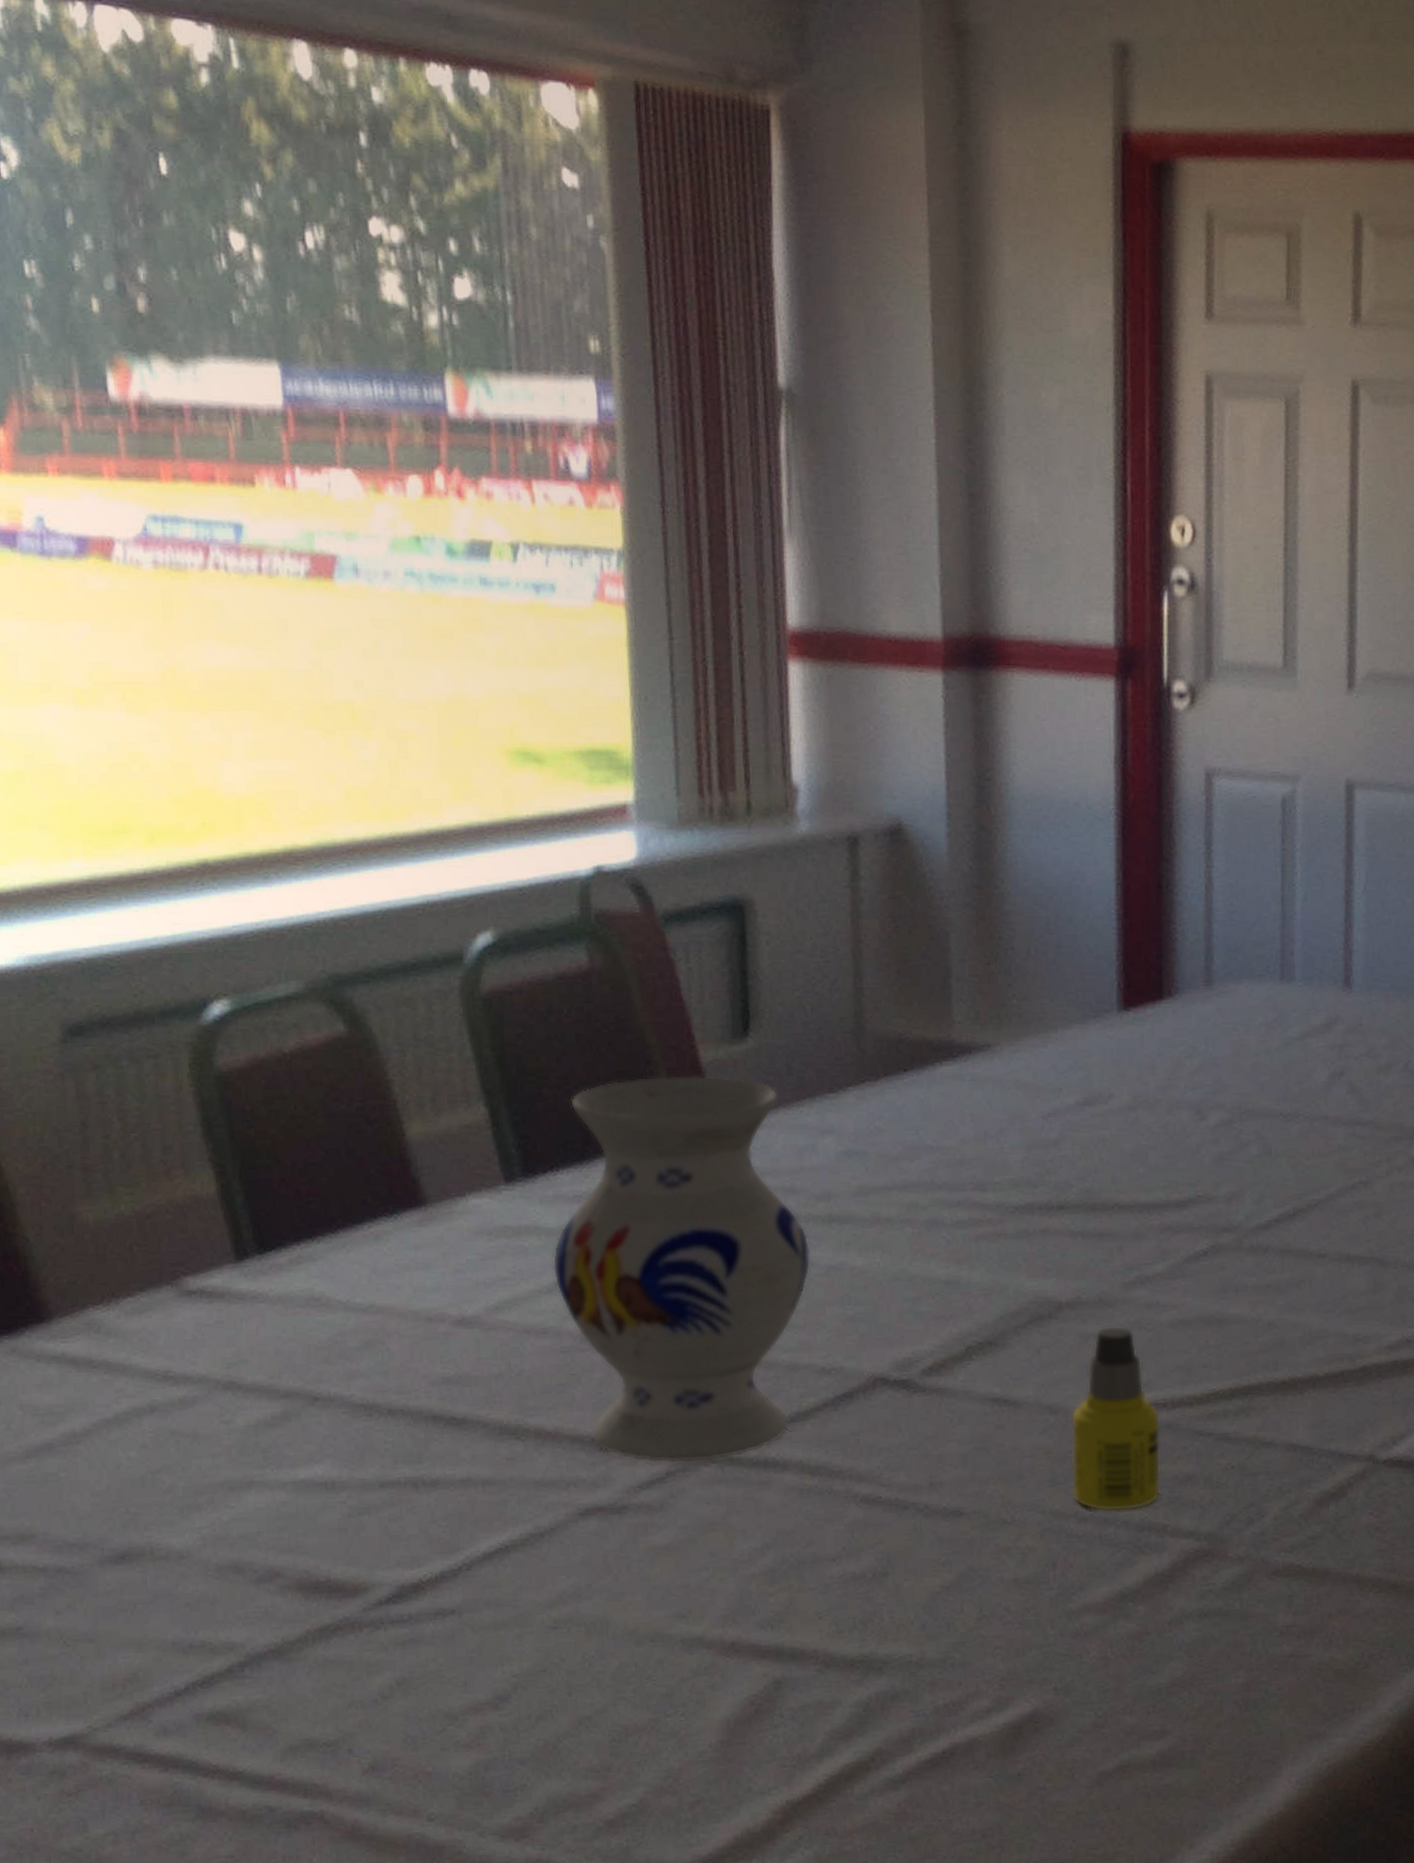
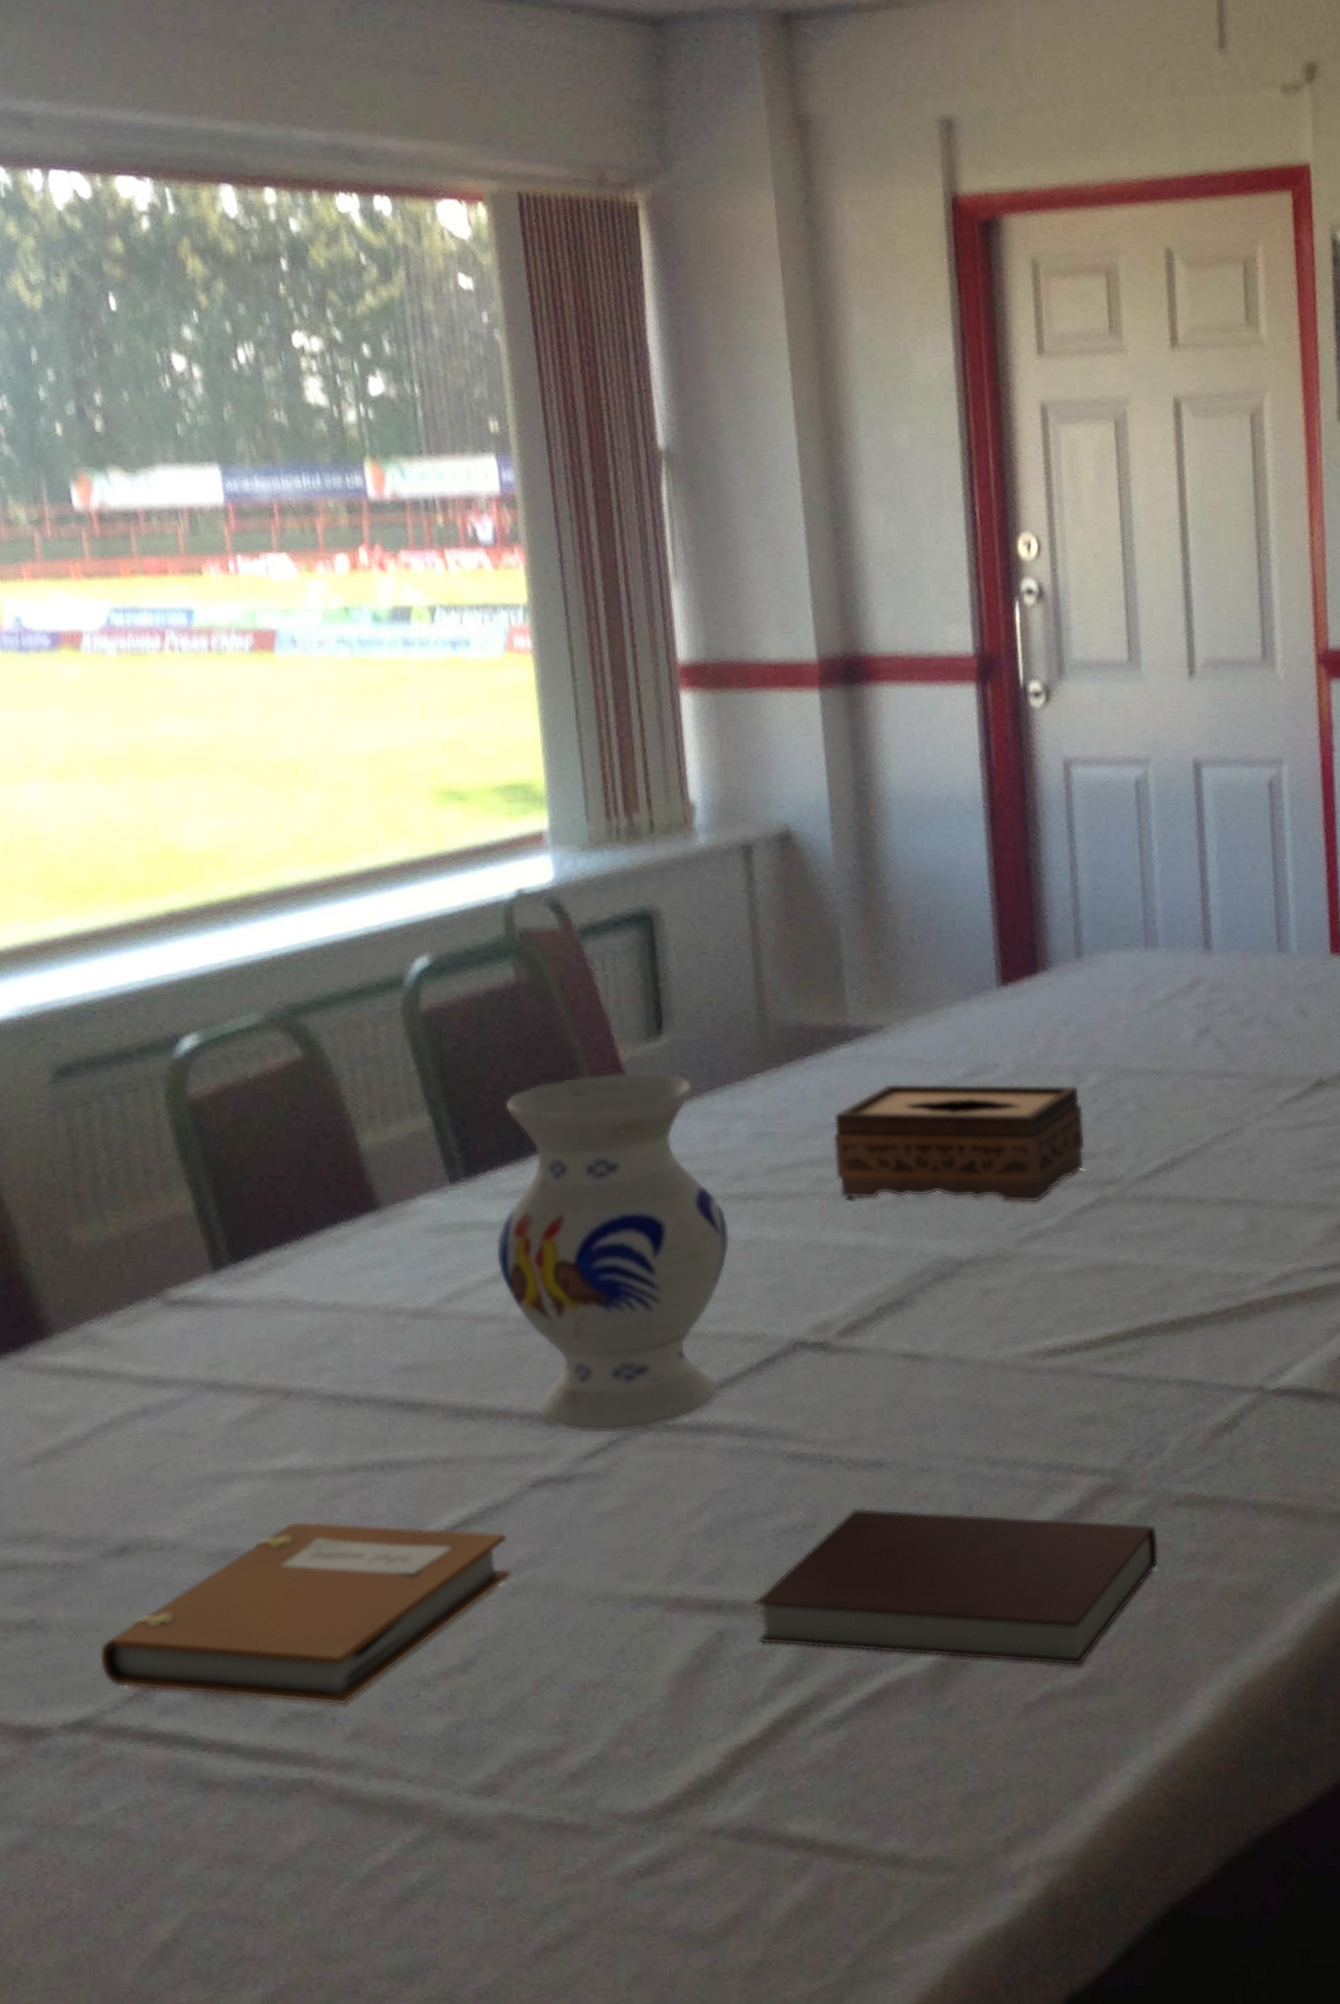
notebook: none [92,1537,553,1736] -> present [99,1521,512,1706]
notebook: none [816,1558,1253,1737] -> present [755,1508,1160,1667]
tissue box: none [929,1107,1203,1247] -> present [832,1083,1086,1204]
bottle: present [1070,1326,1161,1512] -> none [977,1279,1065,1455]

